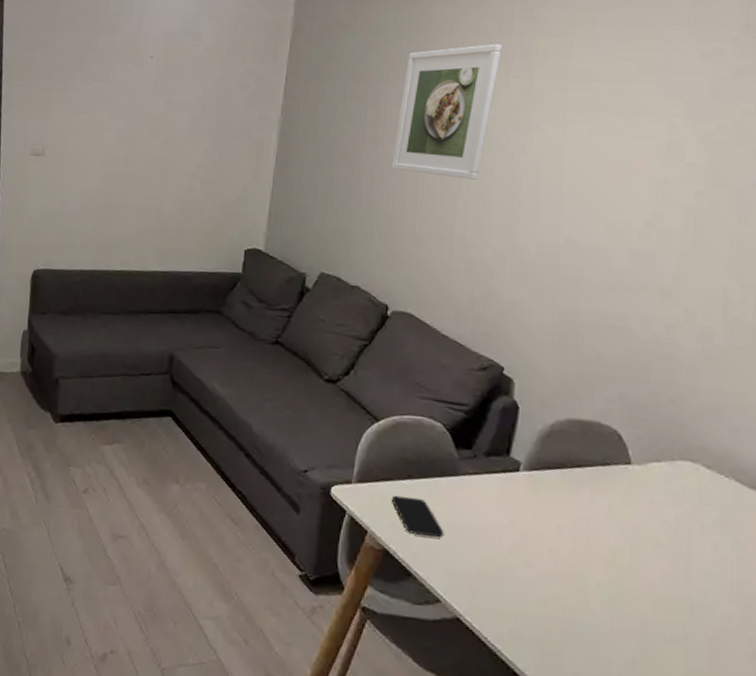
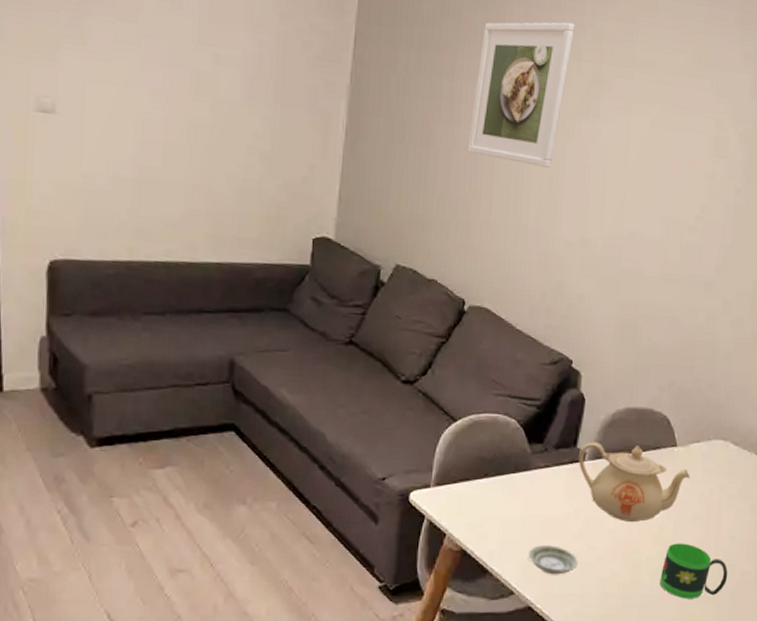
smartphone: present [392,495,444,538] -> none [469,495,518,533]
saucer: none [456,554,513,589] -> present [528,545,578,575]
teapot: none [512,451,649,543] -> present [578,441,690,522]
mug: none [614,571,704,638] -> present [660,543,728,599]

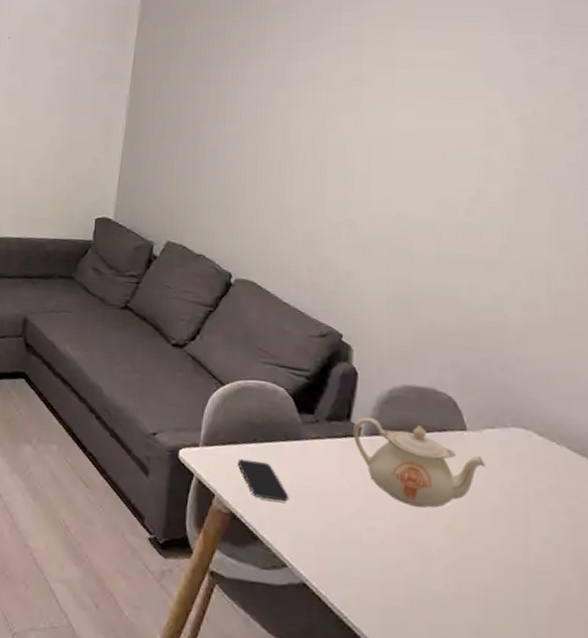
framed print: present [467,22,575,168] -> none [232,32,332,156]
smartphone: none [469,495,518,533] -> present [238,458,289,502]
saucer: present [528,545,578,575] -> none [301,518,357,554]
mug: present [660,543,728,599] -> none [456,537,544,606]

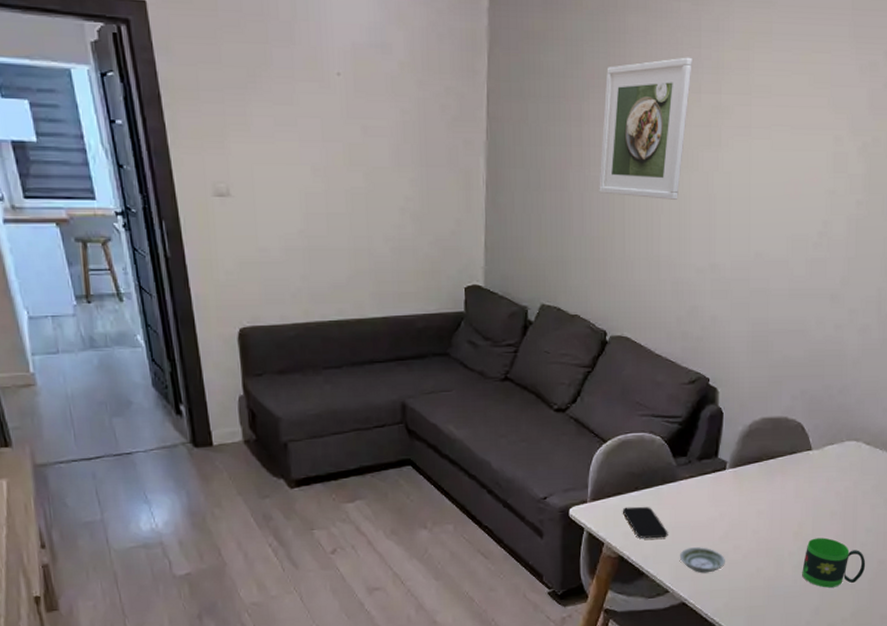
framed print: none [232,32,332,156] -> present [599,57,692,200]
saucer: none [301,518,357,554] -> present [679,547,725,574]
teapot: present [352,417,485,508] -> none [720,451,826,522]
mug: none [456,537,544,606] -> present [802,537,866,588]

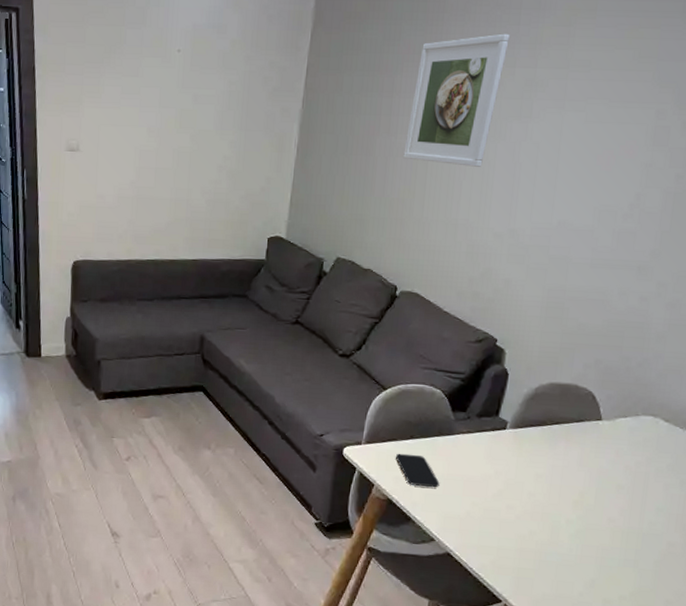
saucer: present [679,547,725,574] -> none [448,500,497,528]
mug: present [802,537,866,588] -> none [579,509,653,563]

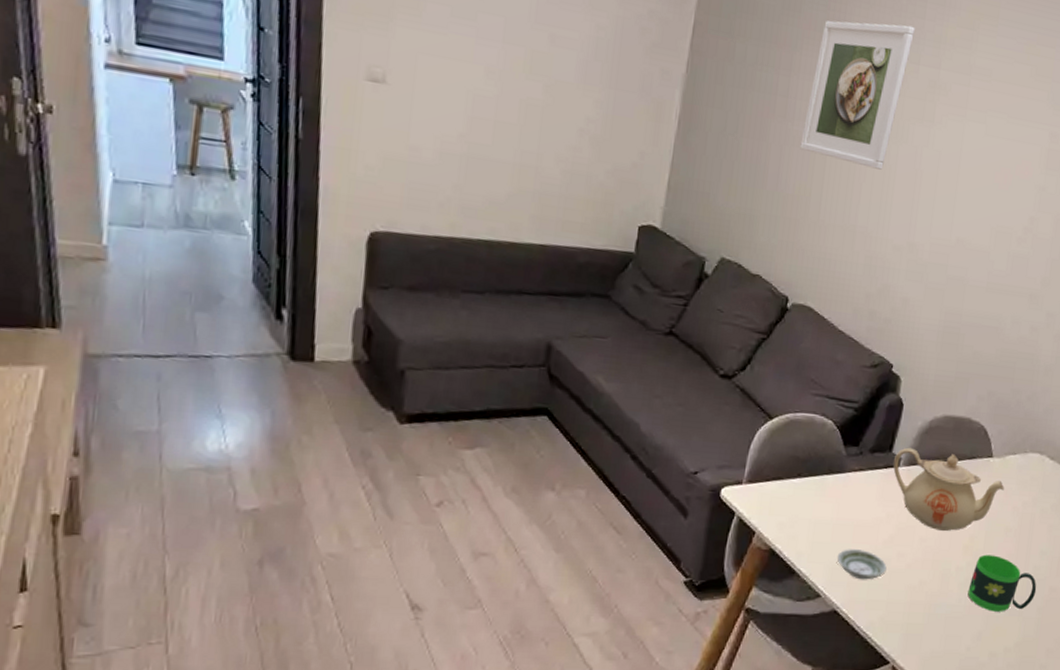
smartphone: present [396,453,440,488] -> none [781,494,828,535]
saucer: none [448,500,497,528] -> present [837,549,887,580]
teapot: none [499,412,615,487] -> present [893,447,1004,531]
mug: none [579,509,653,563] -> present [968,554,1037,612]

